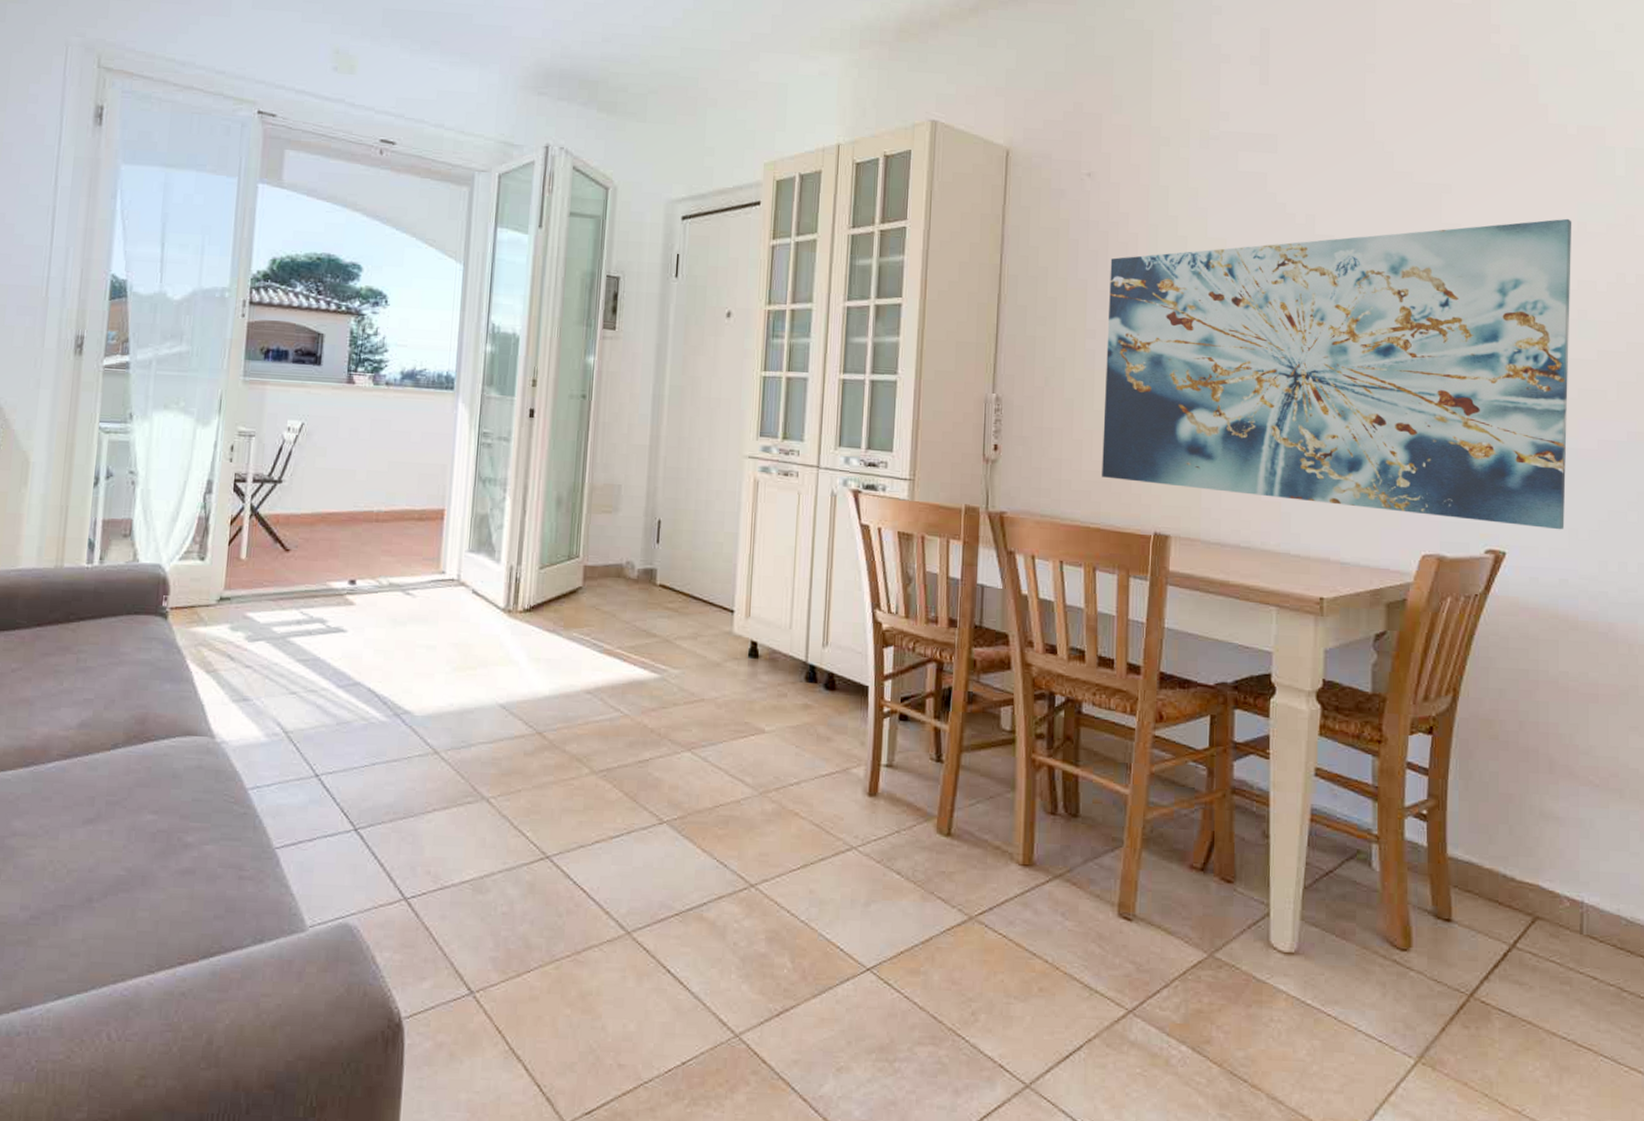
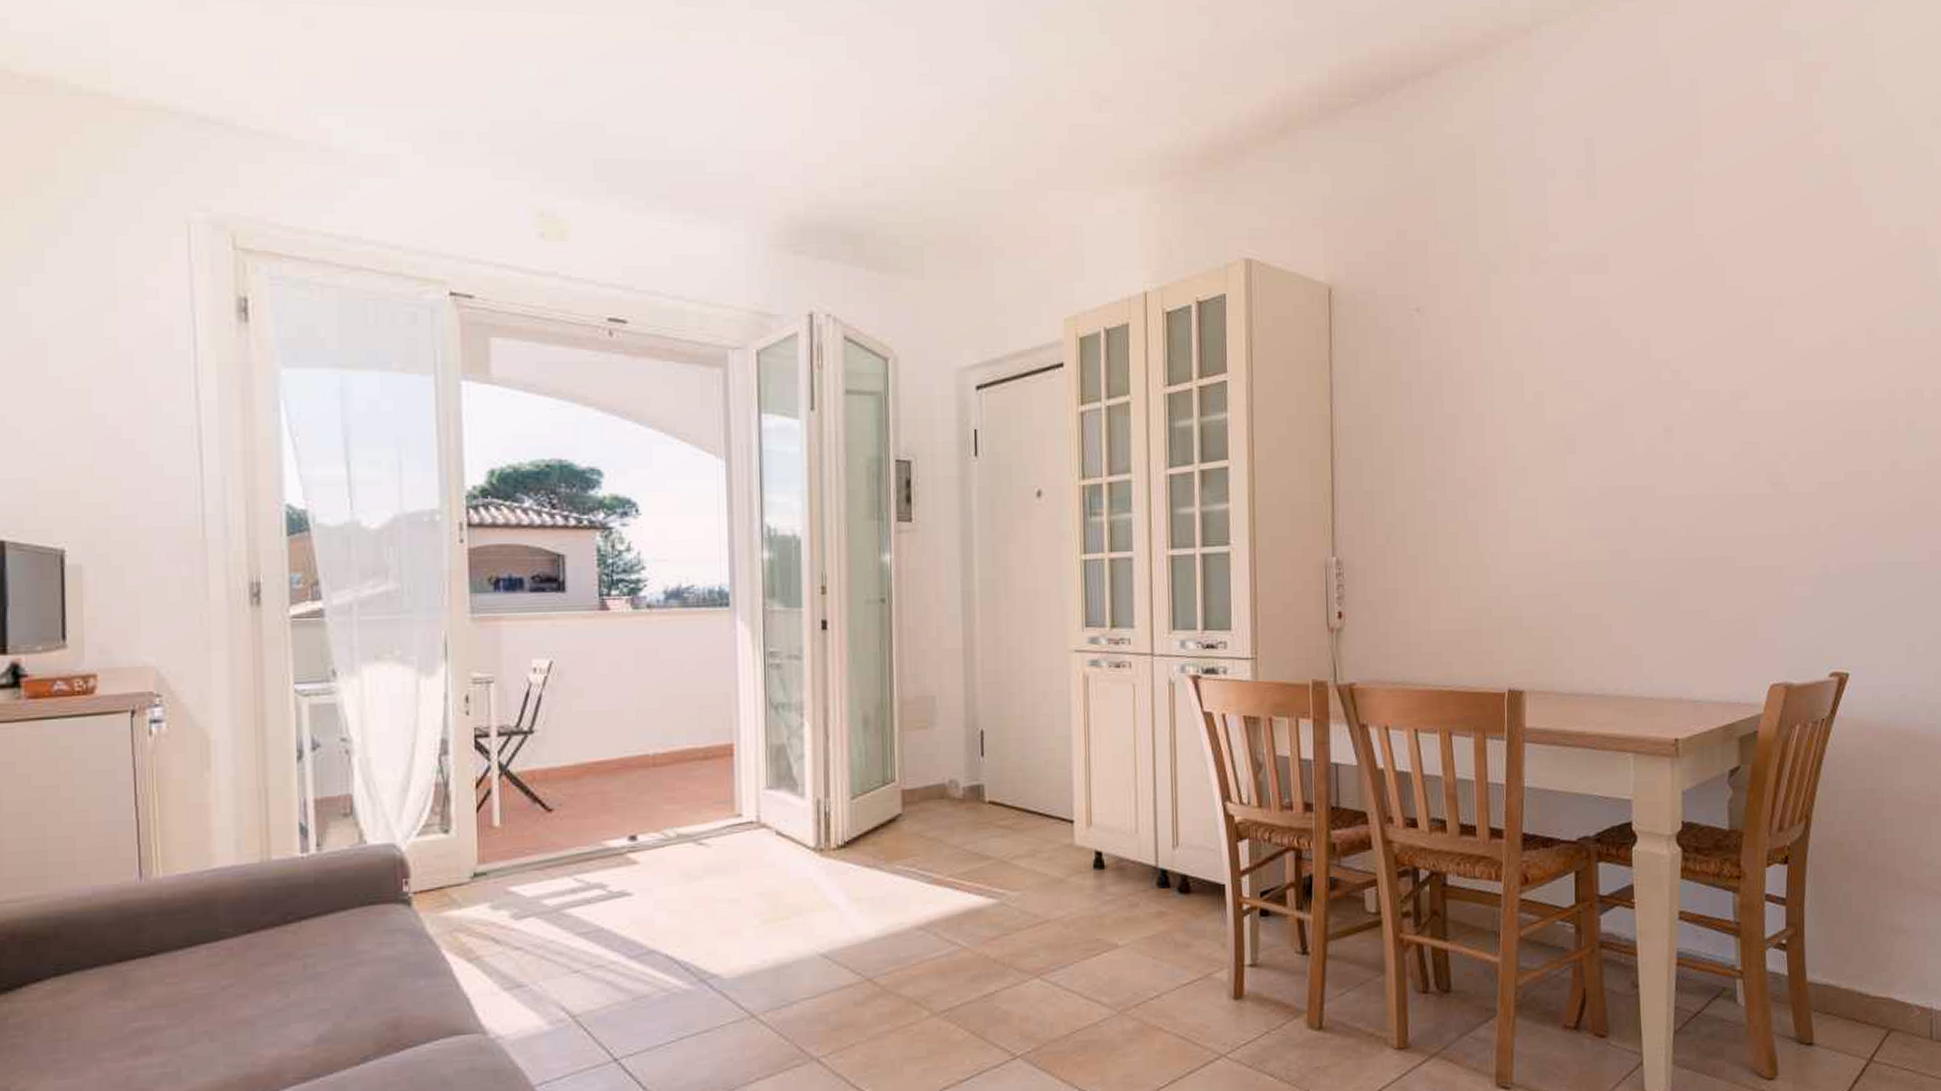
wall art: present [1102,218,1572,530] -> none [1446,325,1902,646]

